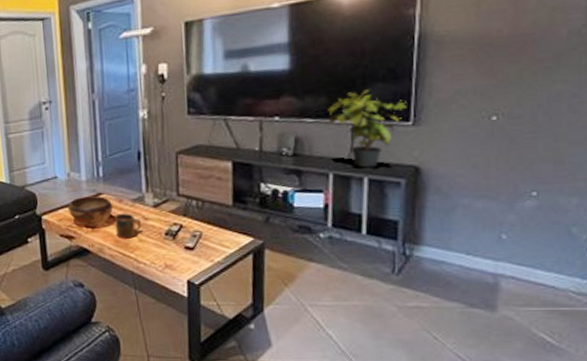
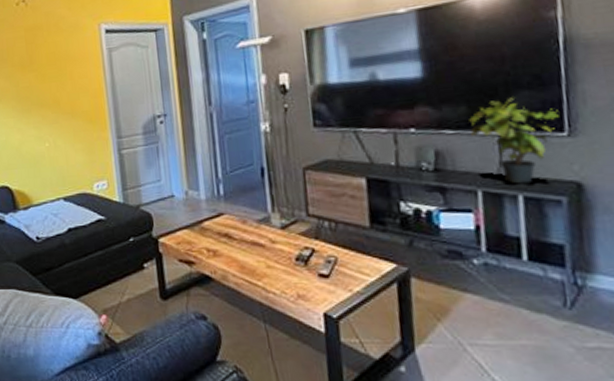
decorative bowl: present [68,195,113,226] -> none [187,215,236,250]
mug: present [114,213,141,240] -> none [238,235,268,266]

